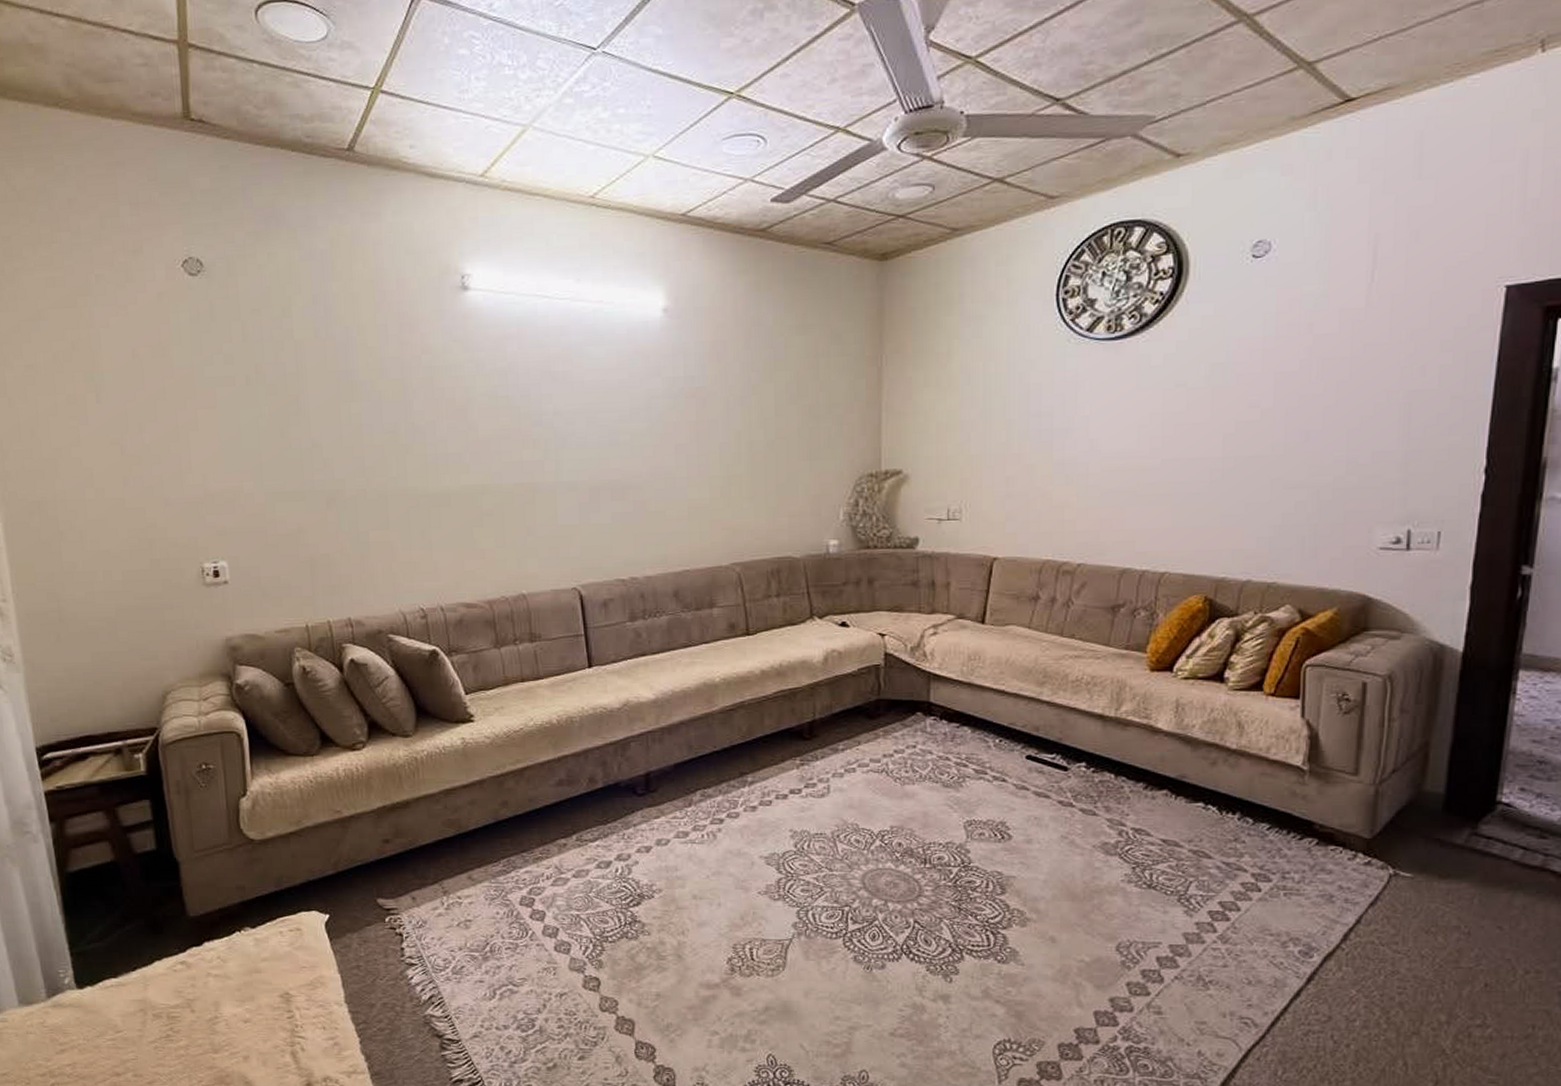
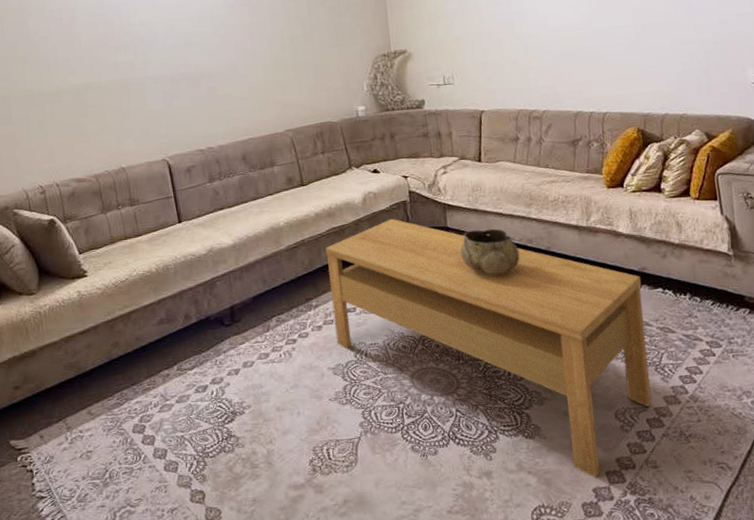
coffee table: none [770,685,1178,1017] -> present [325,218,652,478]
decorative bowl: none [944,709,1020,768] -> present [460,228,520,276]

